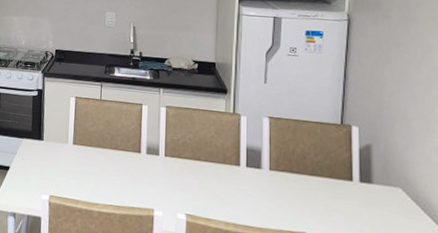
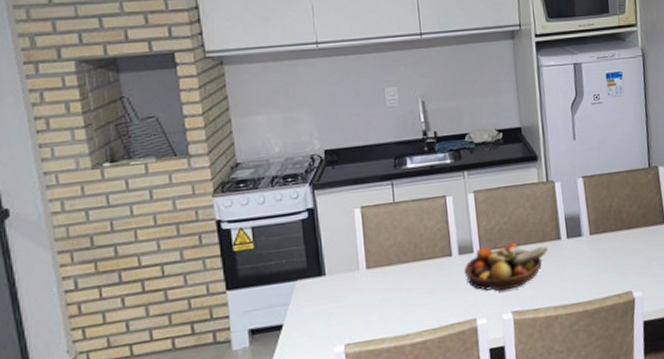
fruit bowl: none [149,153,226,196] -> present [464,242,548,292]

